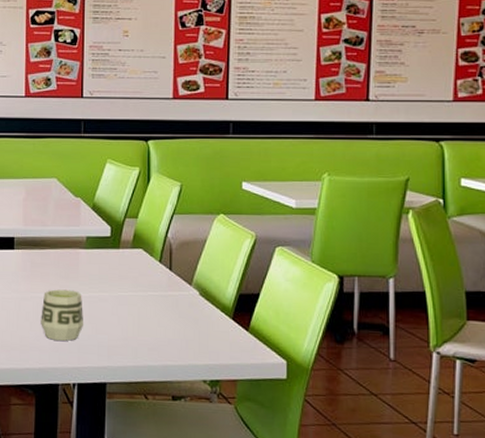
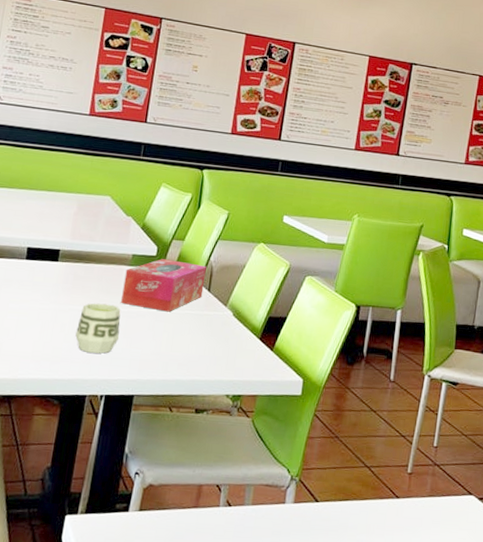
tissue box: none [81,239,165,295] -> present [121,259,207,312]

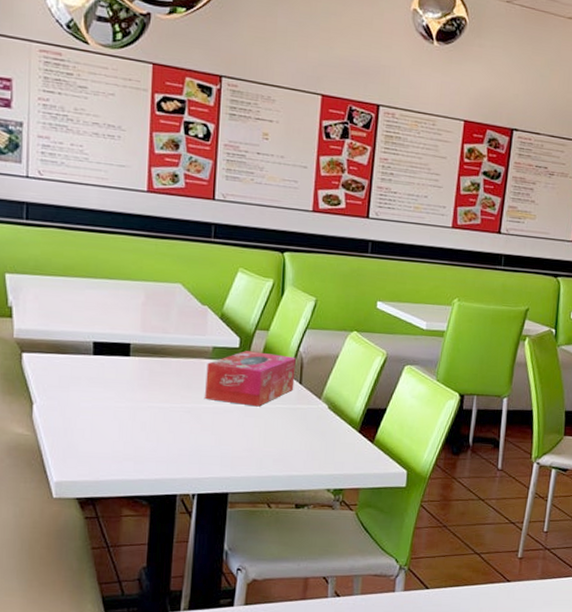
cup: present [75,303,121,354] -> none [158,399,207,452]

